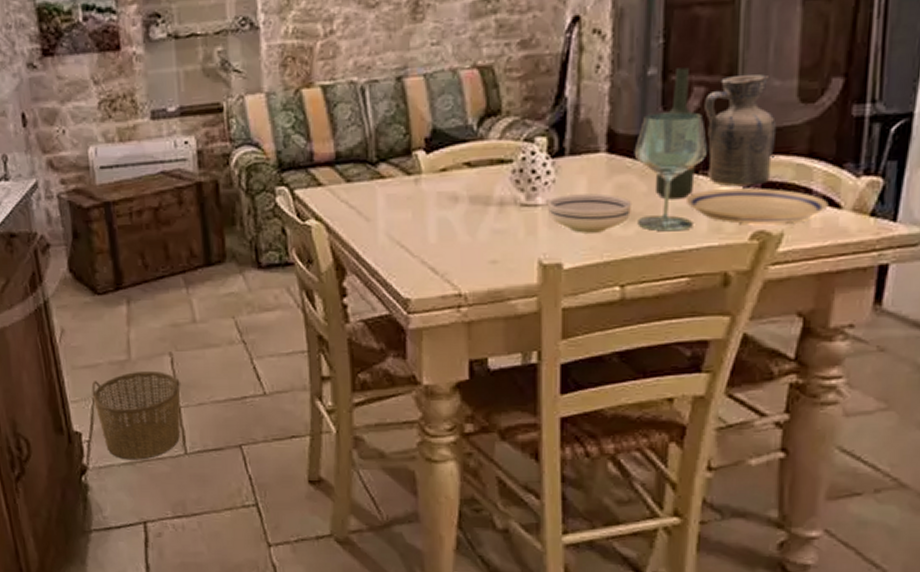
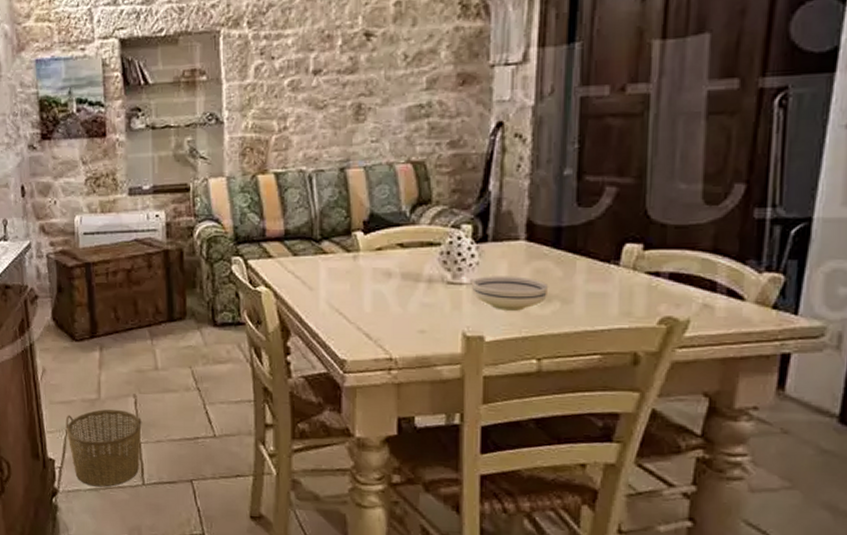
wine glass: present [634,111,709,232] -> none [550,207,620,313]
wine bottle: present [654,67,695,198] -> none [569,169,607,284]
plate: present [687,187,829,225] -> none [599,278,732,312]
ceramic jug: present [704,74,777,187] -> none [616,177,684,276]

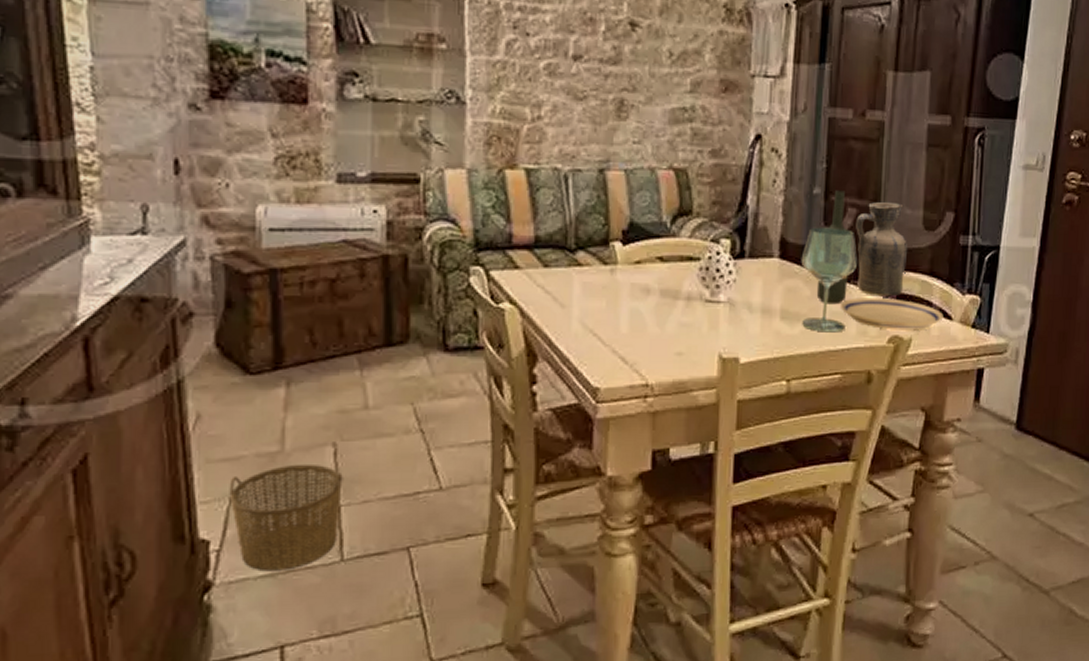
bowl: present [472,276,549,311] -> none [729,294,799,331]
wine glass: none [550,207,620,313] -> present [801,227,858,333]
wine bottle: none [569,169,607,284] -> present [816,190,848,303]
plate: none [599,278,732,312] -> present [841,298,944,331]
ceramic jug: none [616,177,684,276] -> present [856,201,908,297]

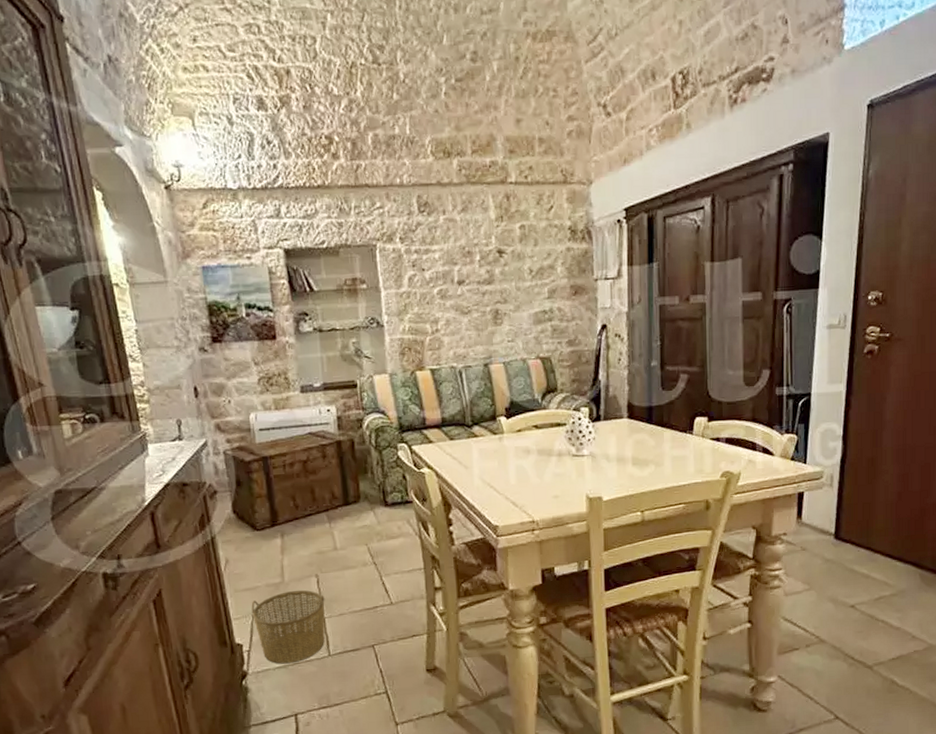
wine glass: present [801,227,858,333] -> none [645,390,692,473]
wine bottle: present [816,190,848,303] -> none [659,361,685,450]
plate: present [841,298,944,331] -> none [680,442,766,467]
ceramic jug: present [856,201,908,297] -> none [688,366,733,442]

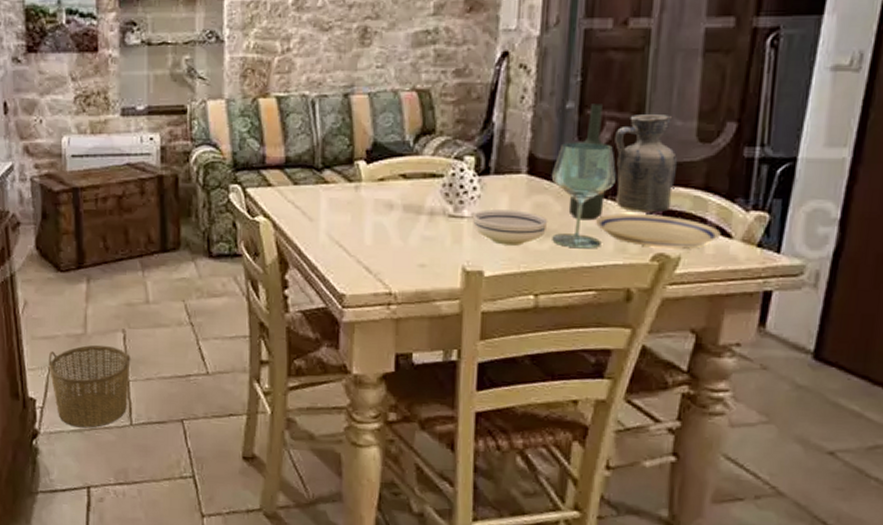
bowl: none [591,447,646,475] -> present [473,209,548,246]
wine glass: none [645,390,692,473] -> present [551,142,617,249]
wine bottle: none [659,361,685,450] -> present [568,104,605,219]
plate: none [680,442,766,467] -> present [596,214,721,249]
ceramic jug: none [688,366,733,442] -> present [615,113,678,213]

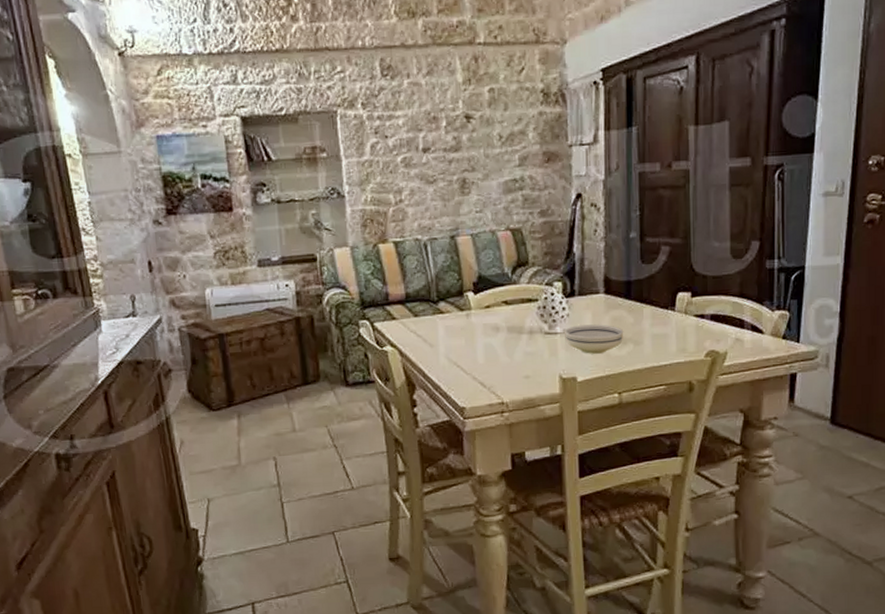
basket: present [48,344,130,428] -> none [207,473,283,550]
wine glass: present [551,142,617,249] -> none [623,264,674,352]
wine bottle: present [568,104,605,219] -> none [638,232,666,327]
plate: present [596,214,721,249] -> none [661,319,755,346]
ceramic jug: present [615,113,678,213] -> none [670,237,719,319]

